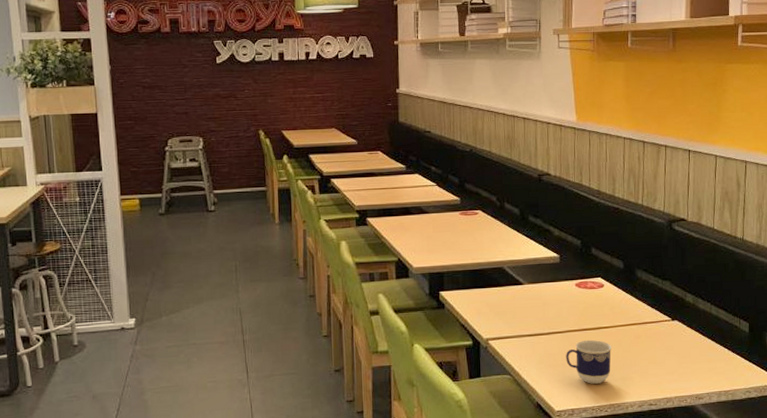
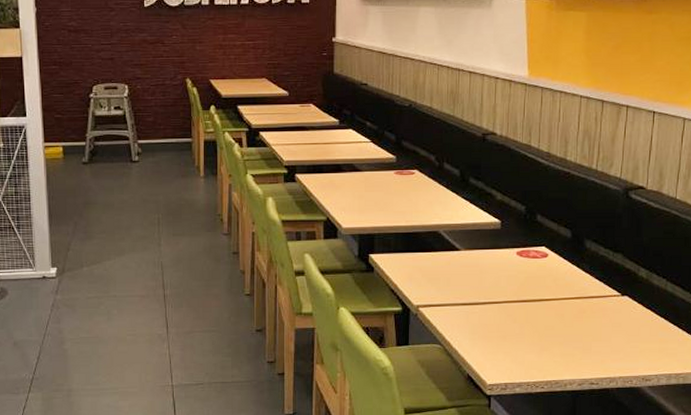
cup: present [566,339,612,384] -> none [502,312,553,358]

